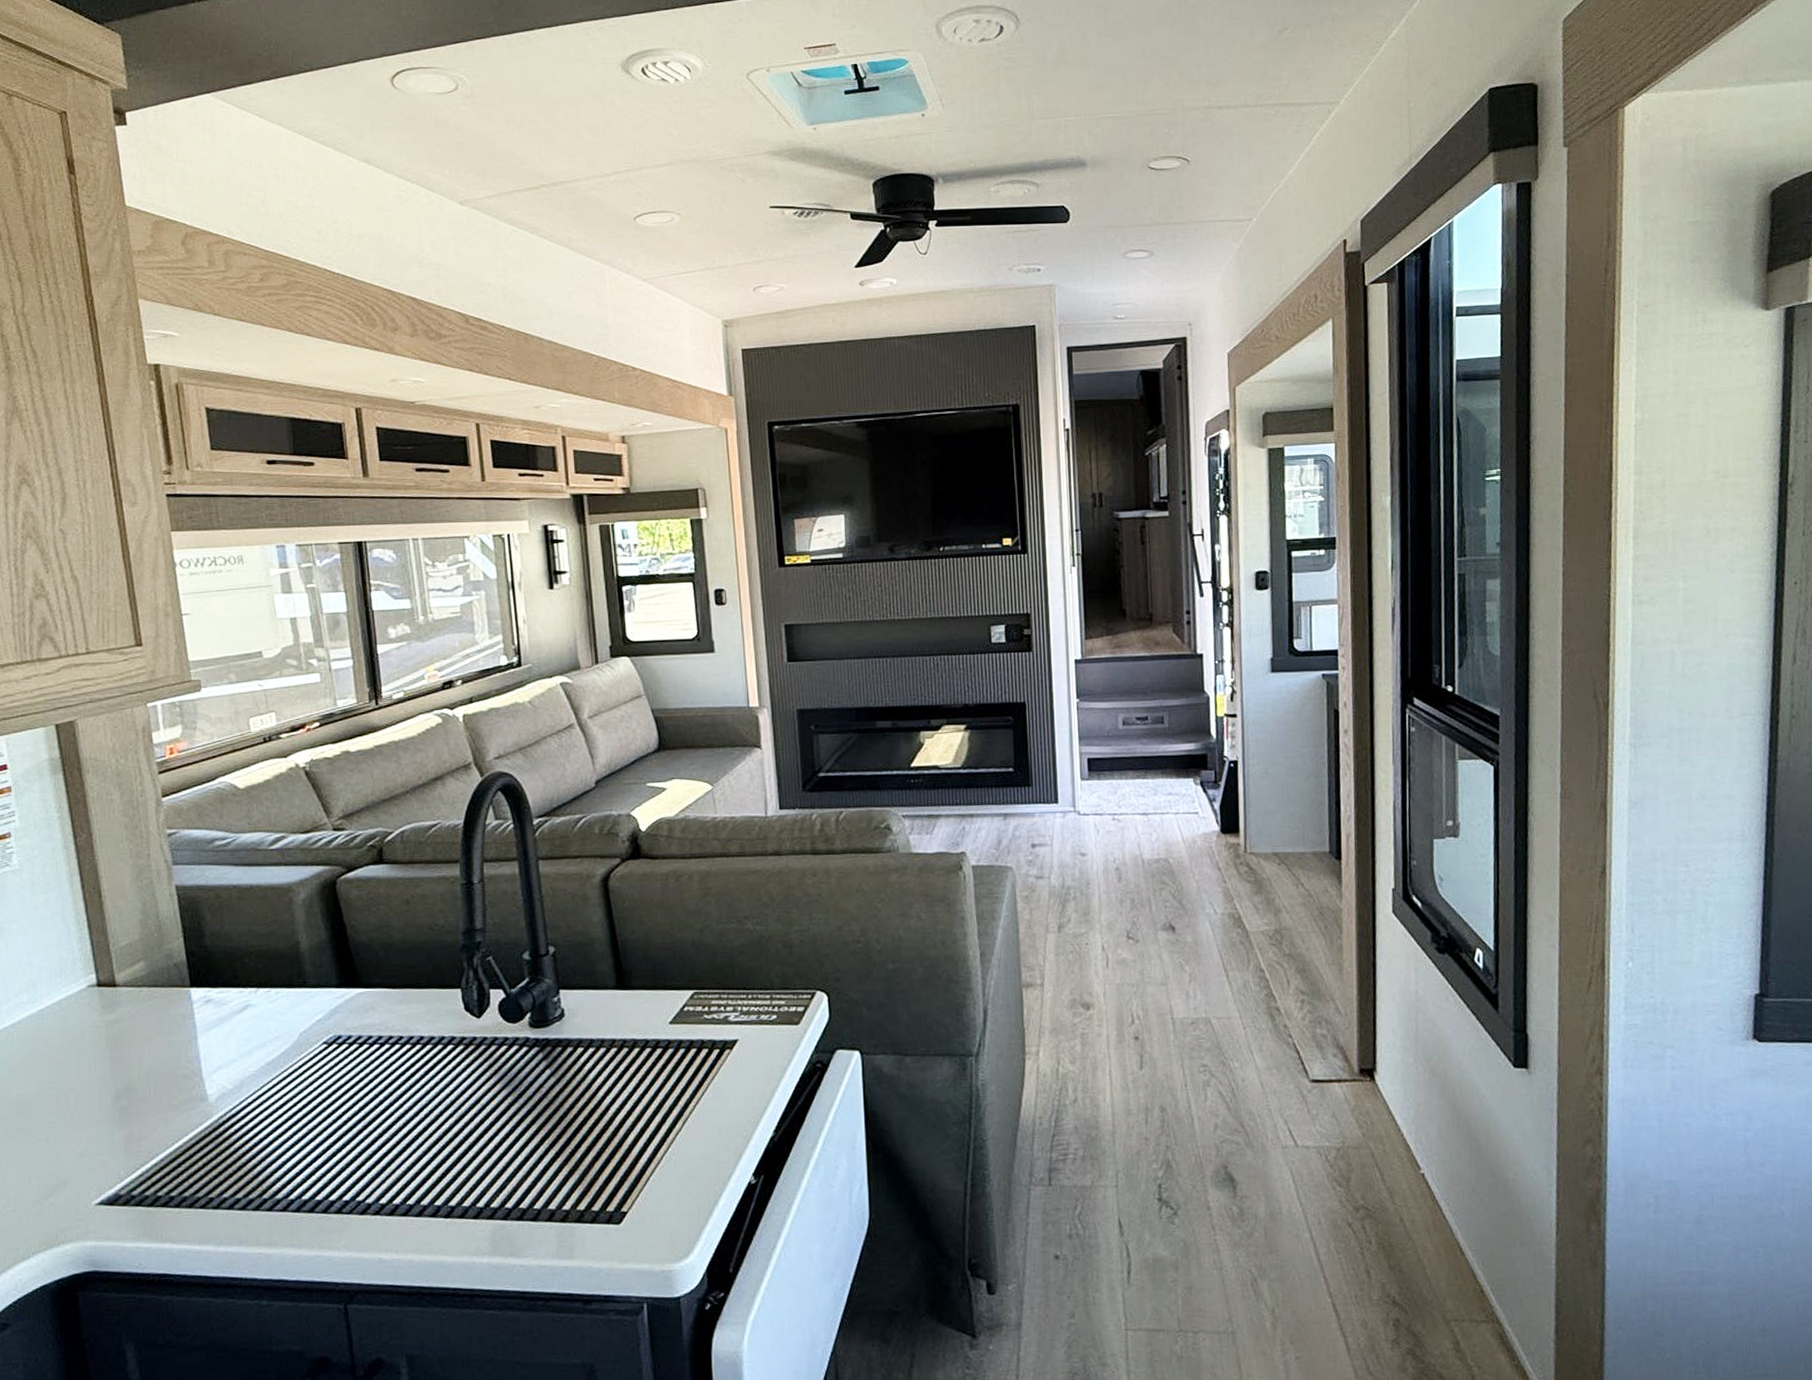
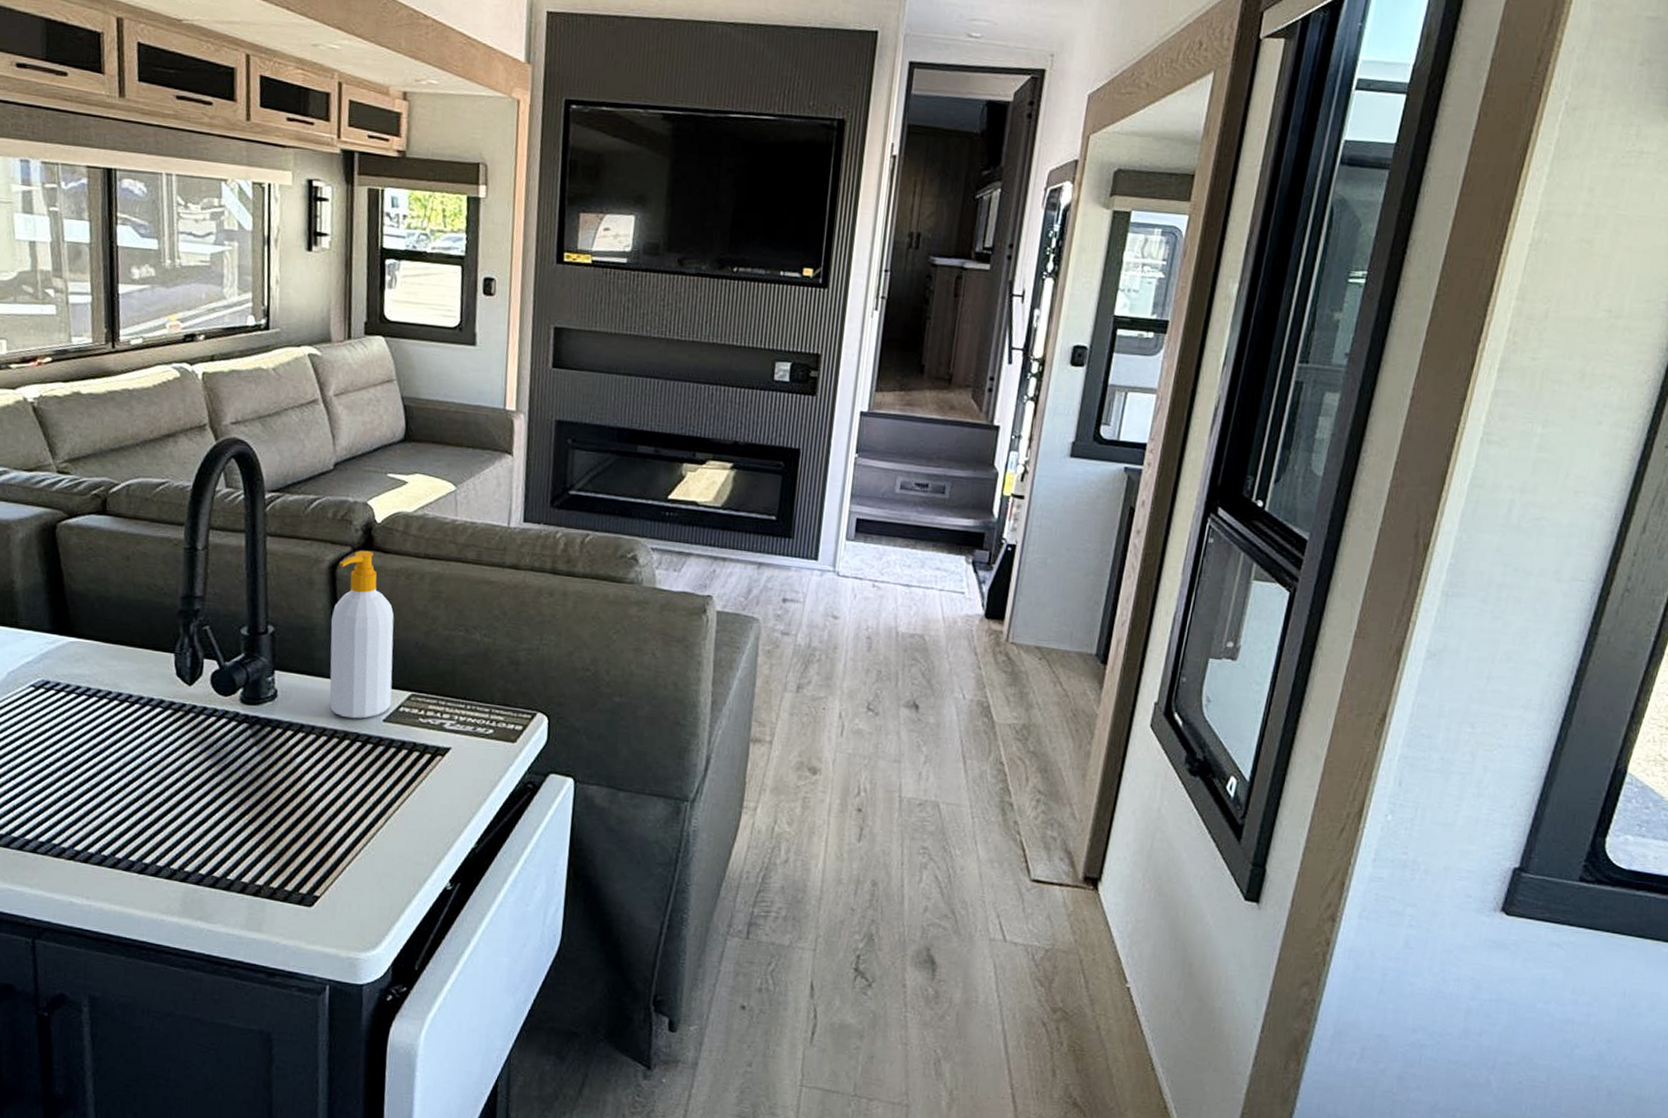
soap bottle: none [608,859,676,1026] -> present [329,550,394,719]

